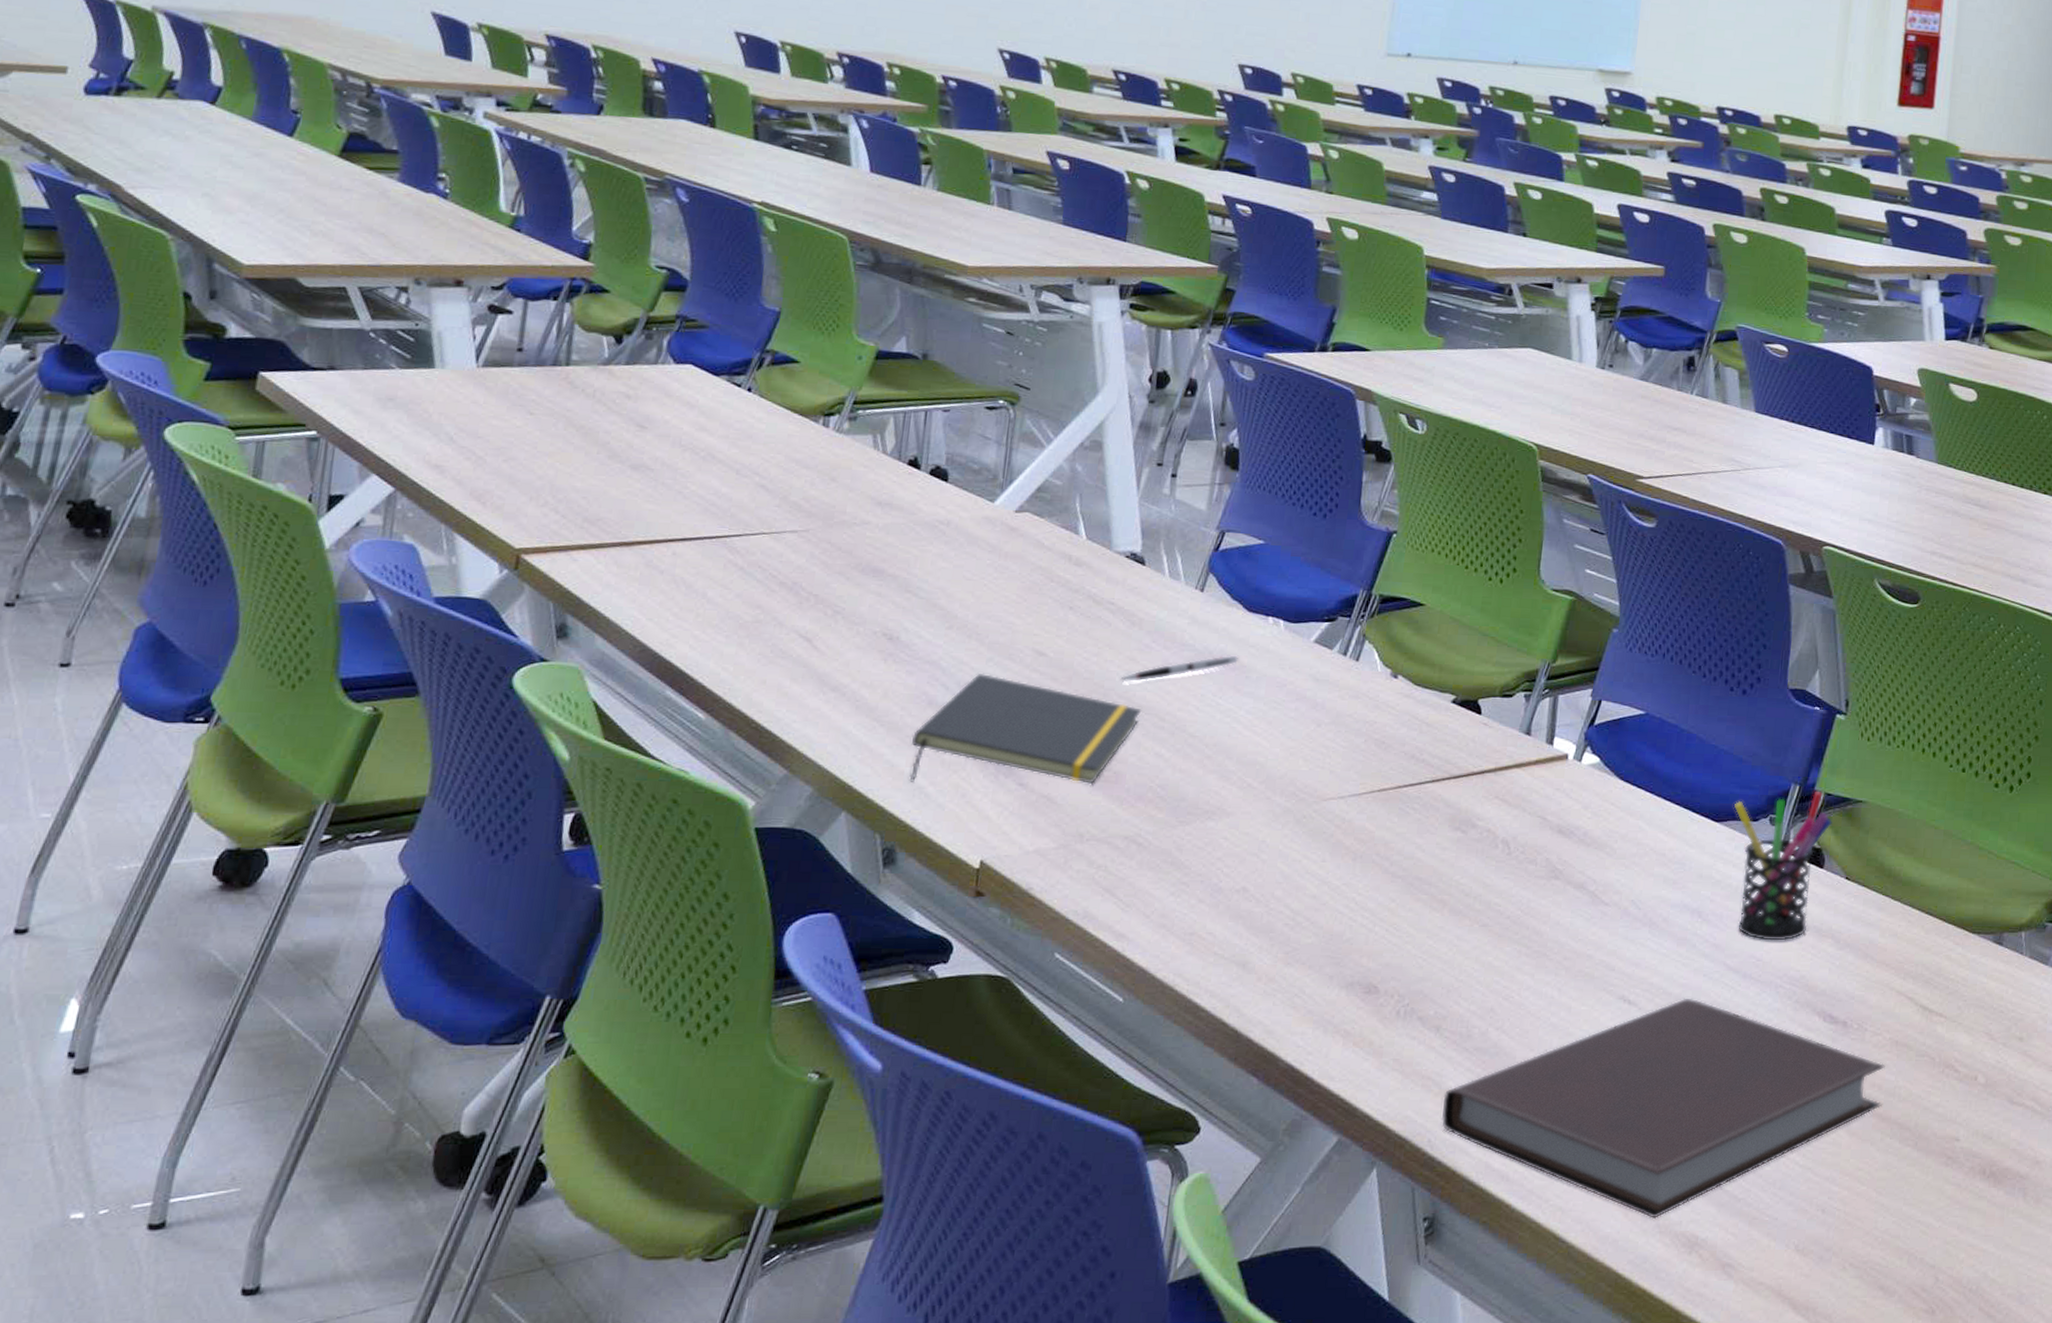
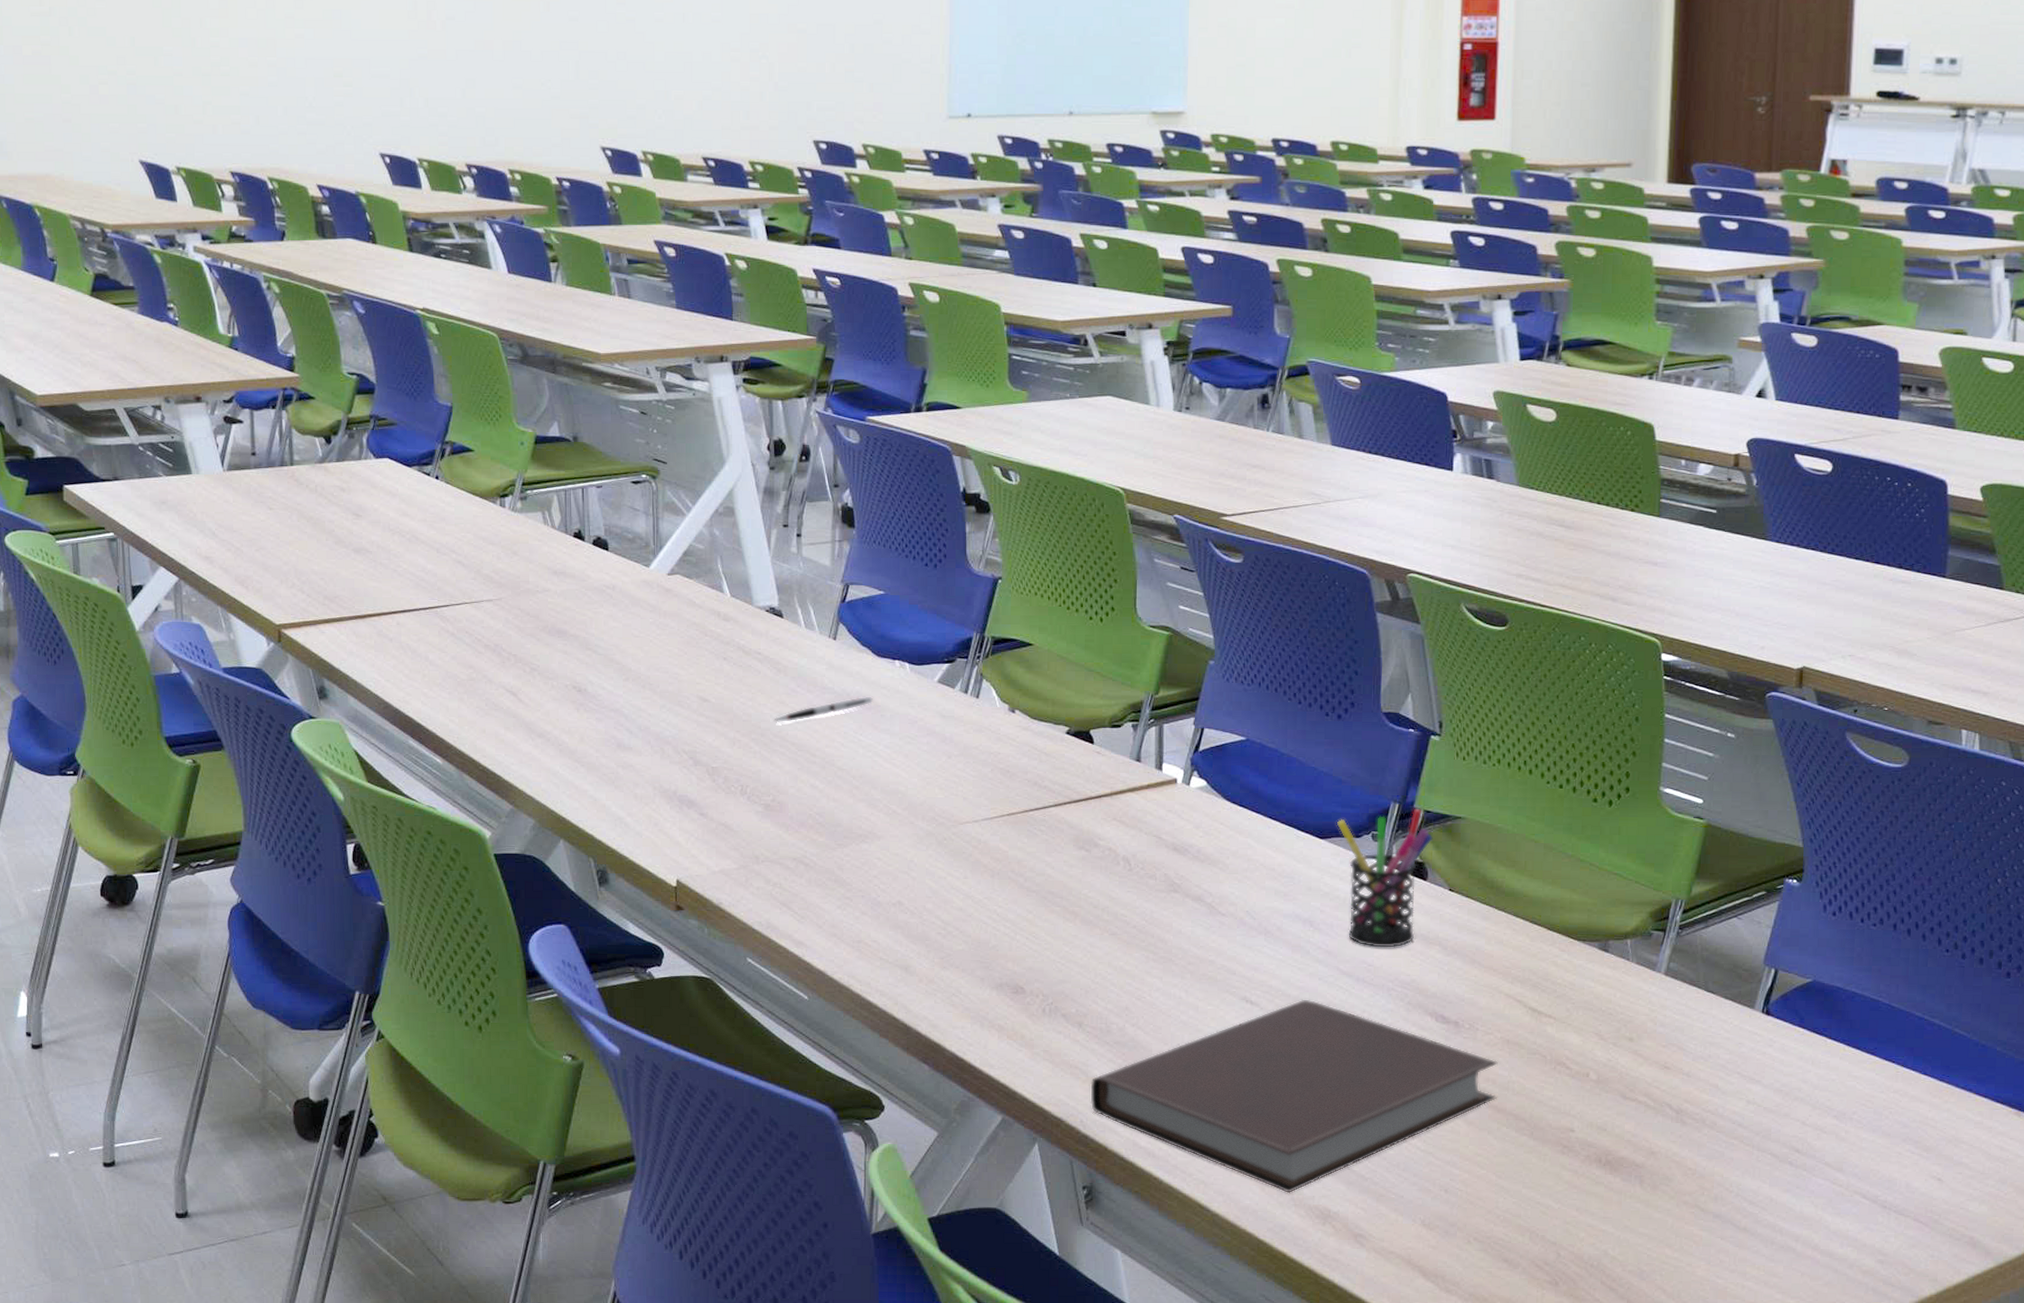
notepad: present [909,673,1142,784] -> none [608,718,795,814]

